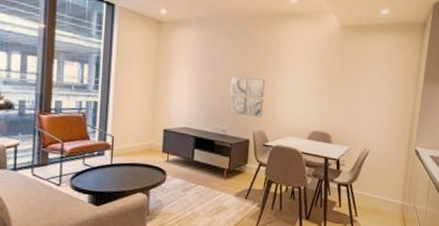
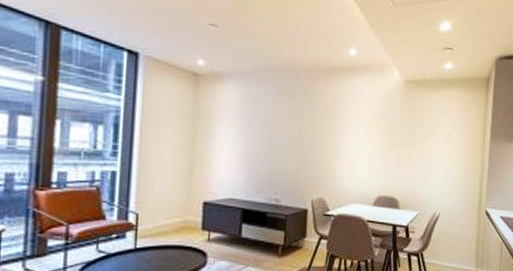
wall art: present [228,77,265,117] -> none [282,138,324,183]

